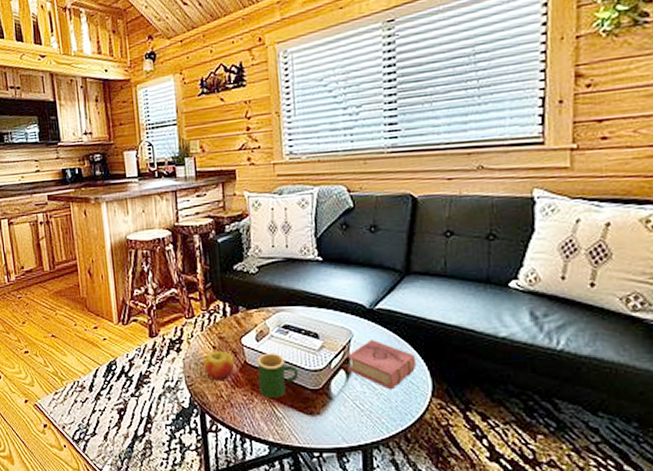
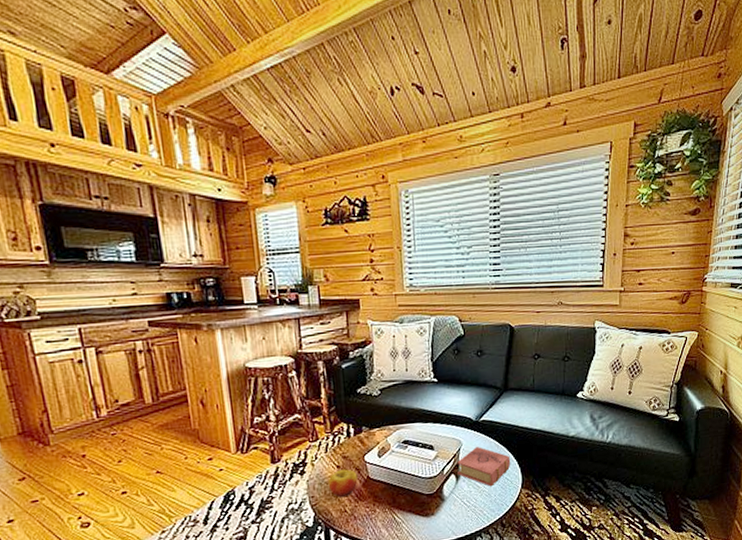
mug: present [257,353,299,398] -> none [379,466,416,507]

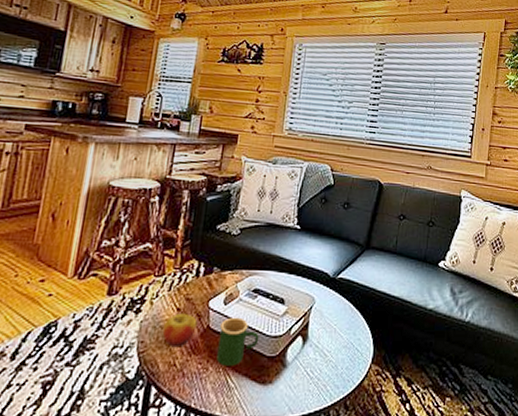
mug: none [379,466,416,507] -> present [216,317,259,366]
book: present [457,447,511,487] -> none [305,307,364,357]

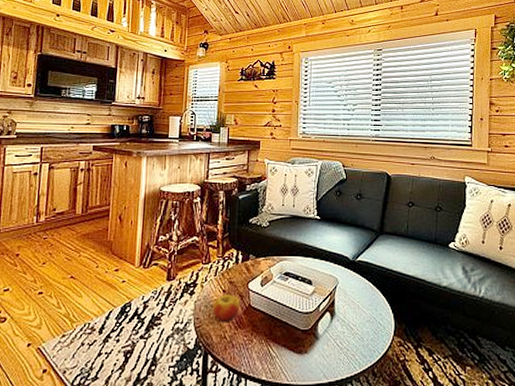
mug: present [216,317,259,366] -> none [259,297,293,338]

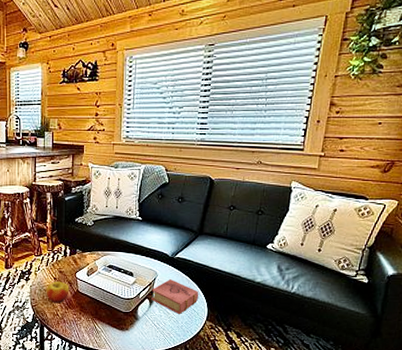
book: none [333,287,384,330] -> present [151,279,199,315]

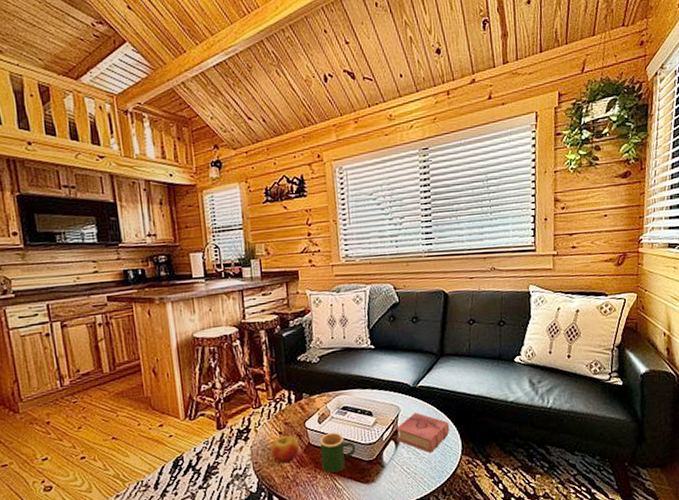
mug: none [86,284,116,317] -> present [319,432,356,473]

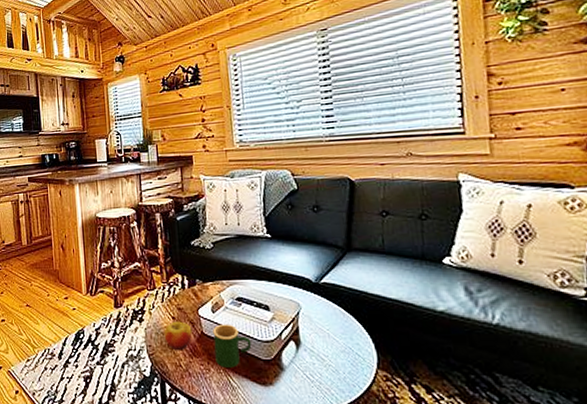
book: present [395,413,450,454] -> none [296,313,362,362]

